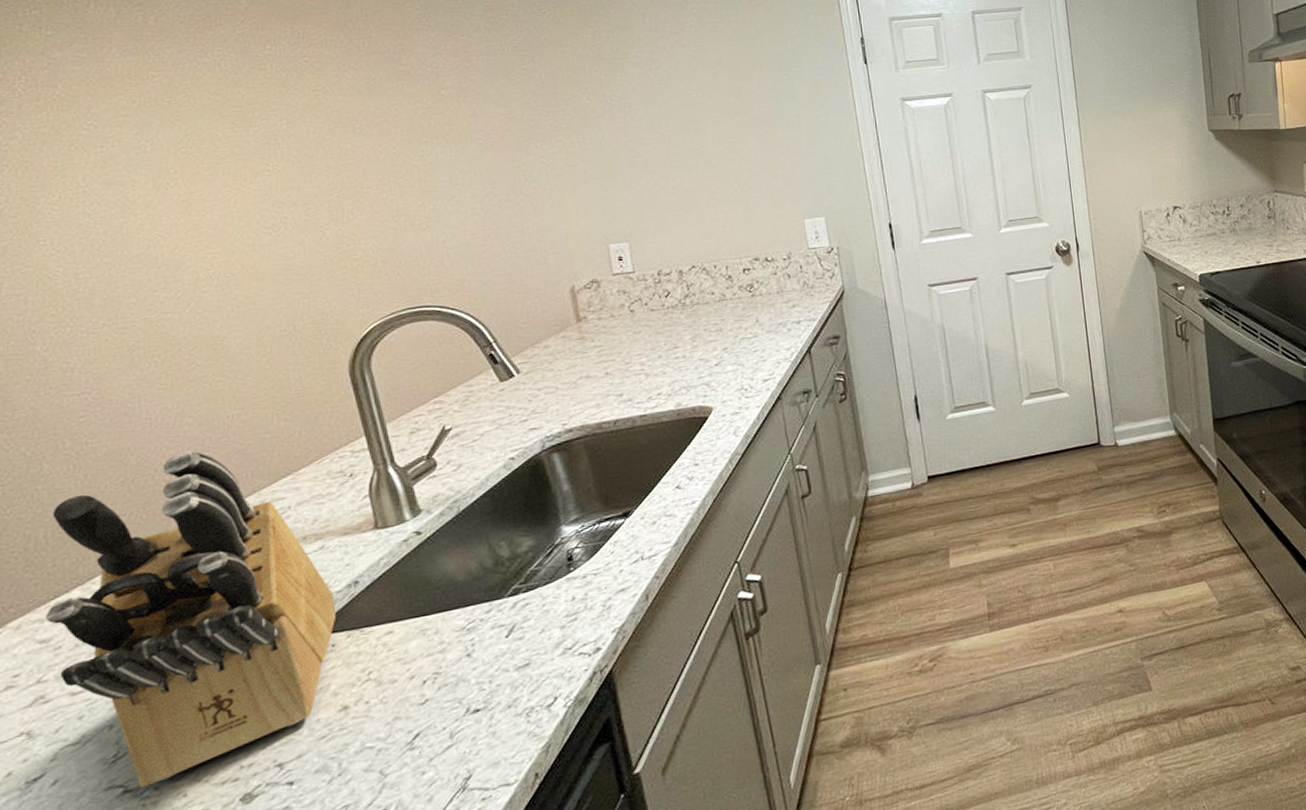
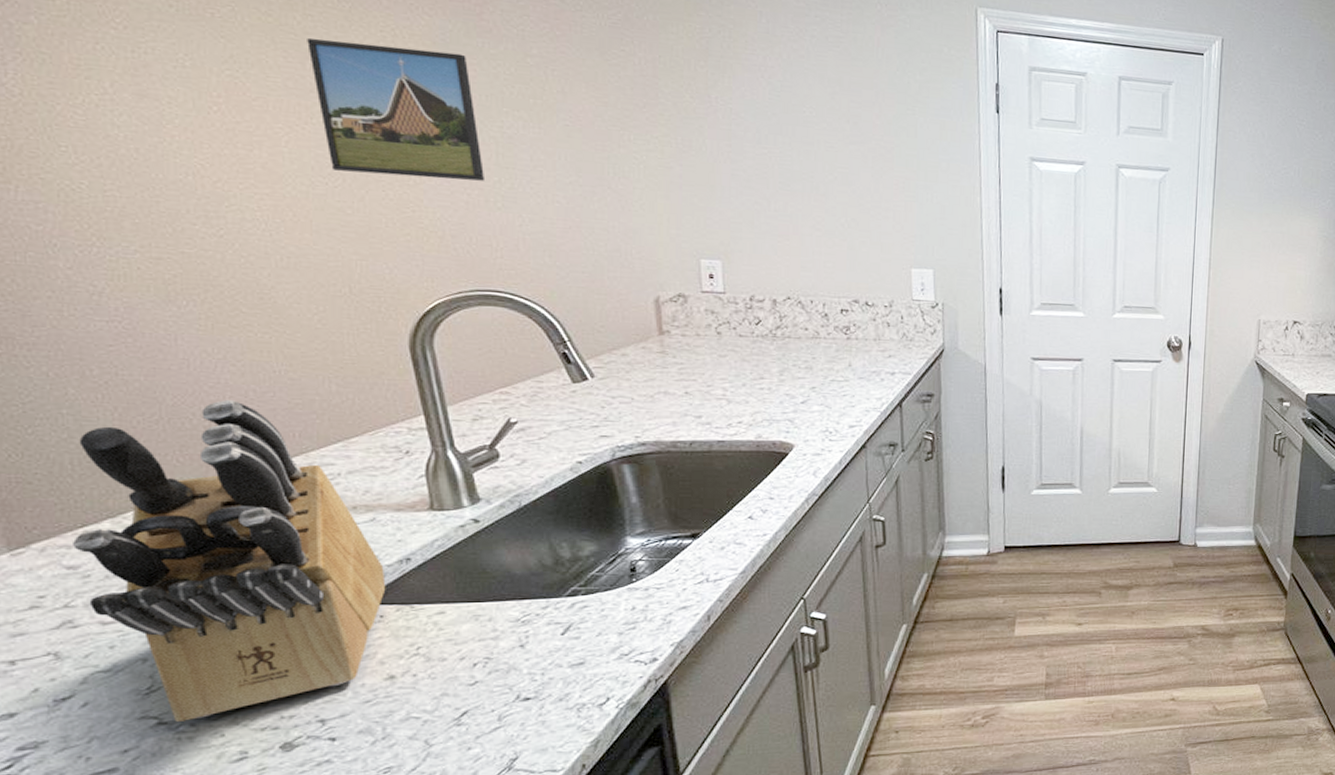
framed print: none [250,97,411,220] -> present [307,38,486,181]

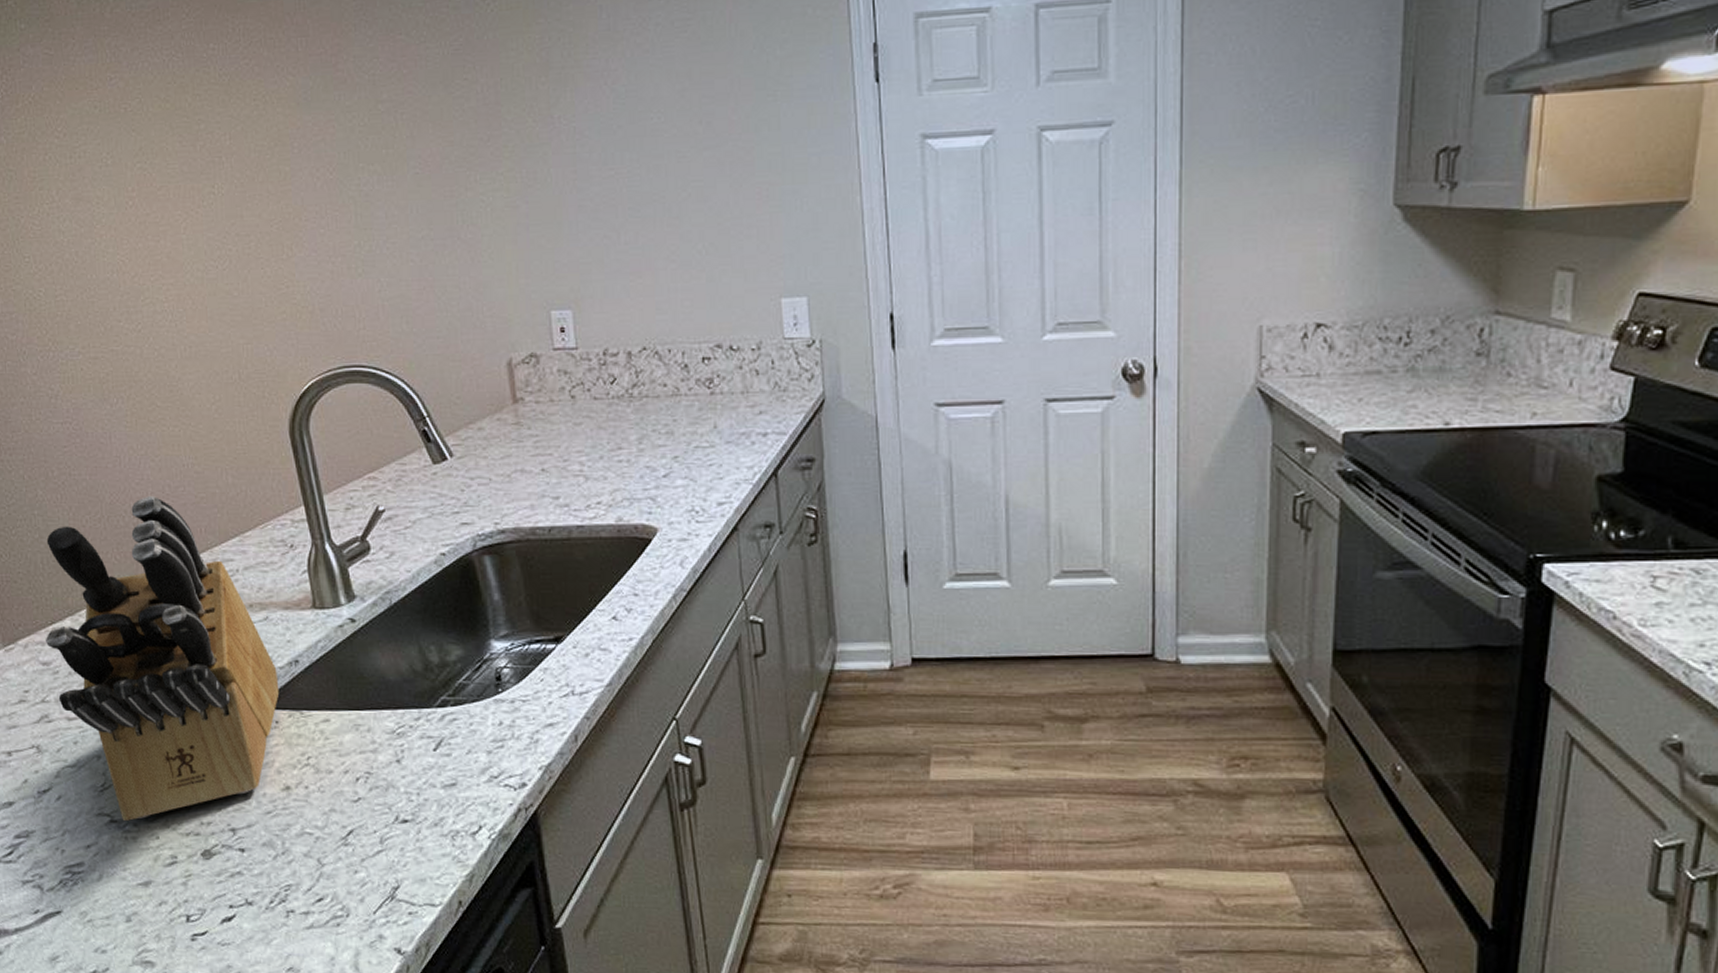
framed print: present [307,38,486,181] -> none [197,111,347,252]

